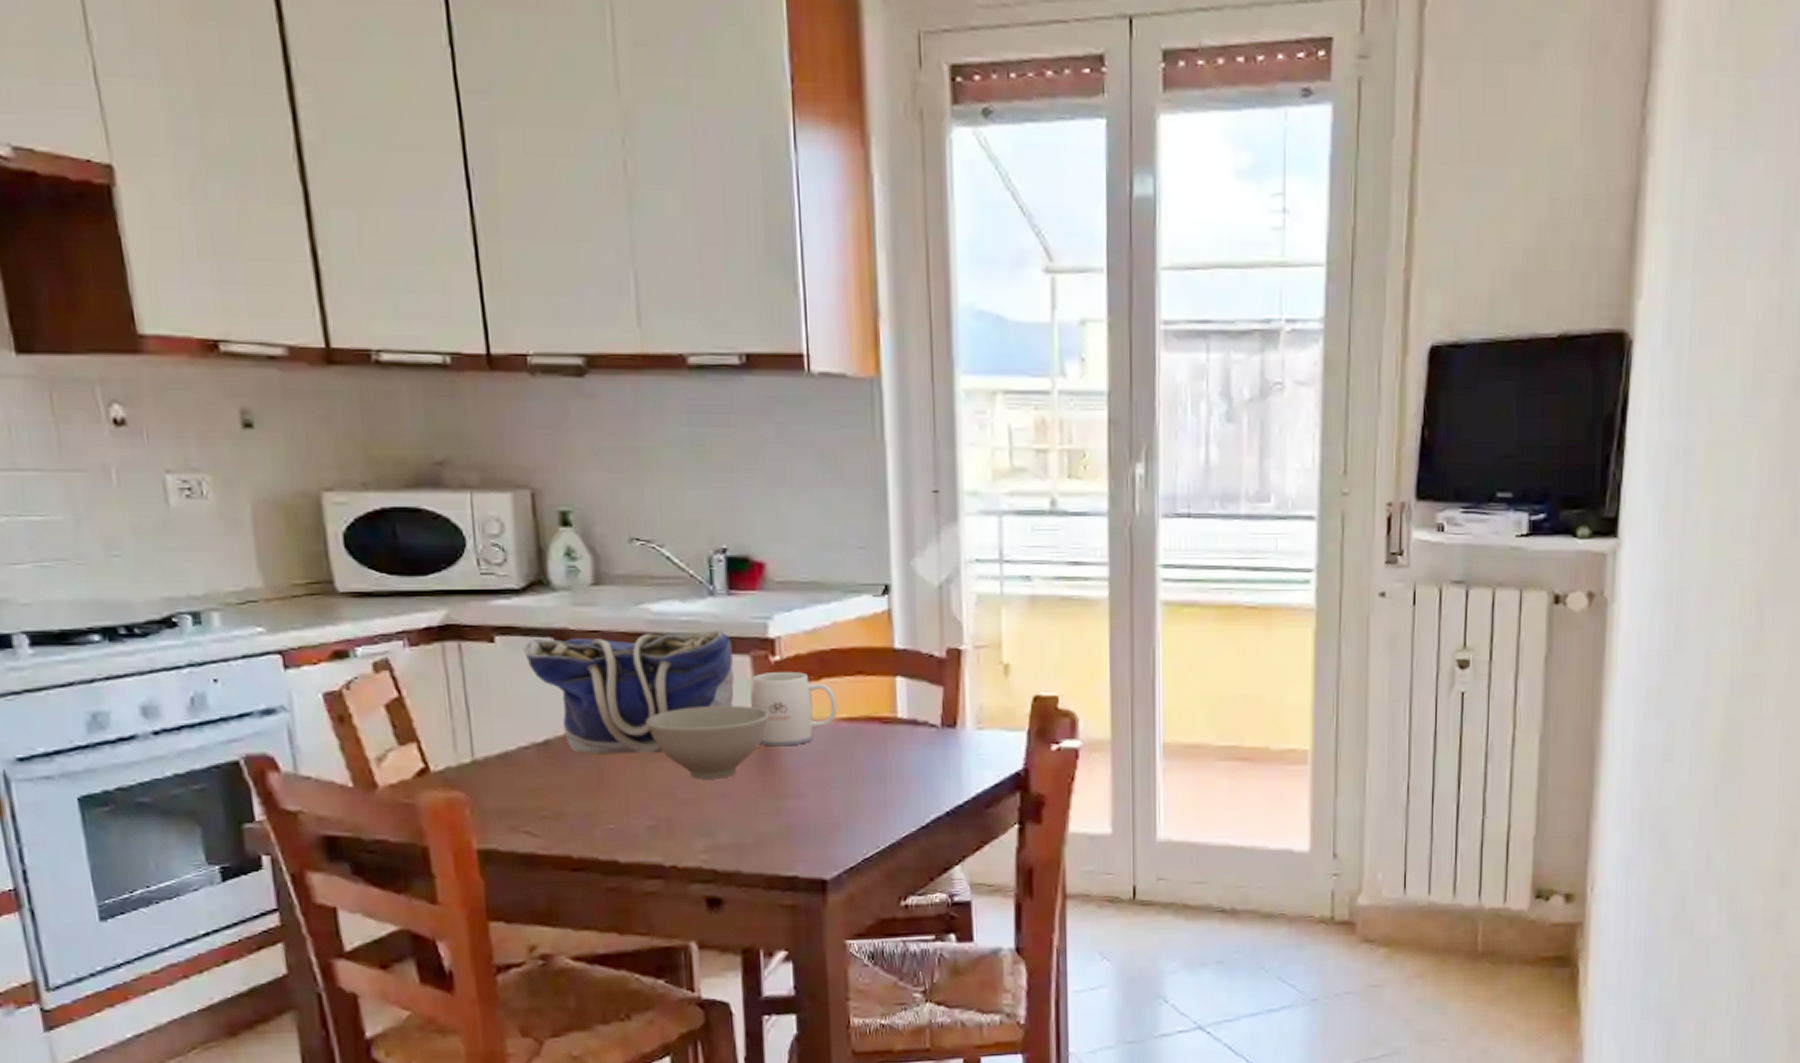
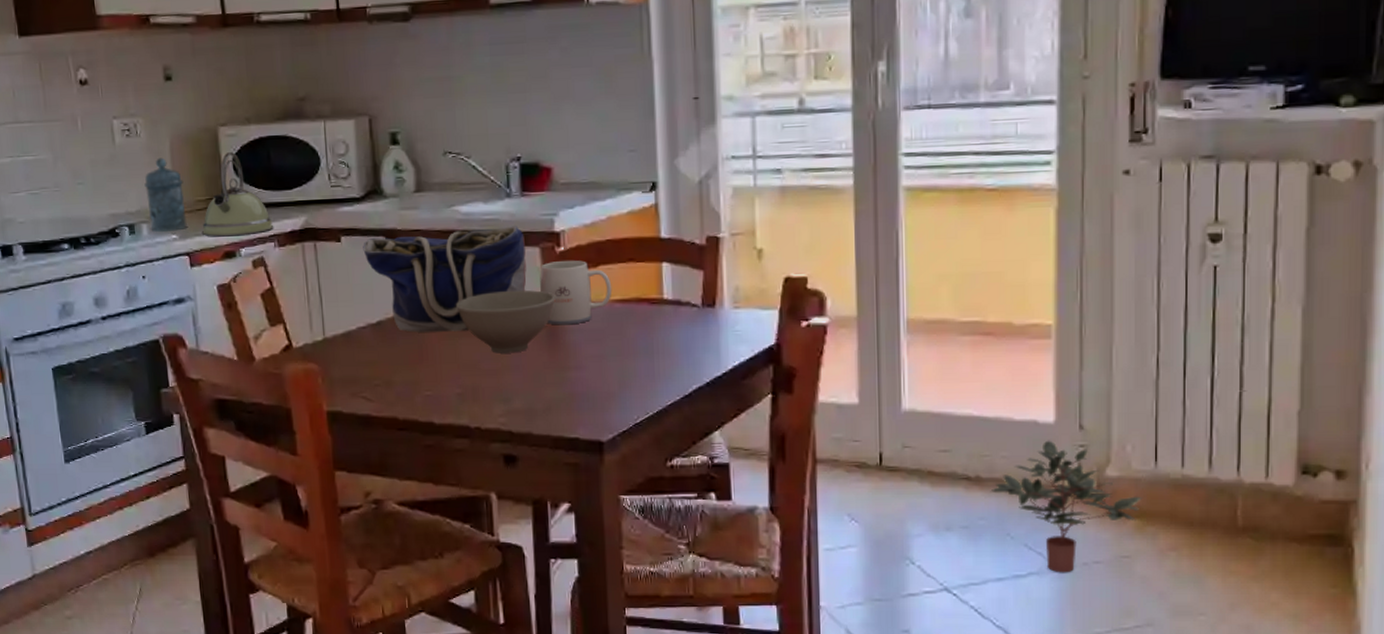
canister: none [214,527,279,624] -> present [144,157,187,233]
kettle: none [300,525,403,632] -> present [202,152,274,237]
potted plant: none [1245,869,1392,1005] -> present [990,440,1143,572]

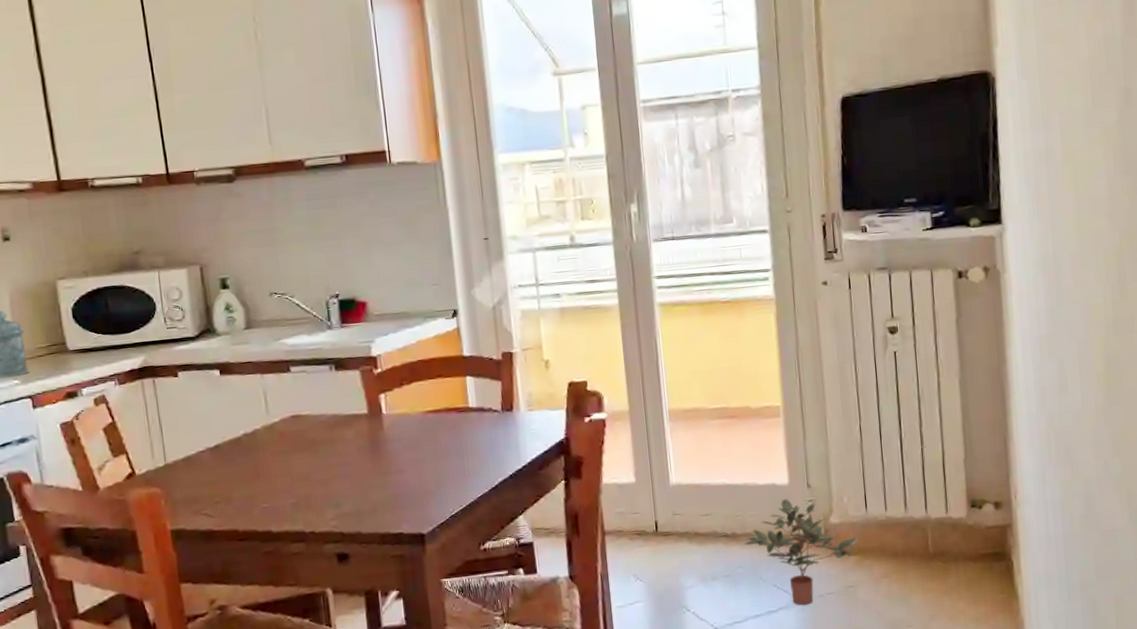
kettle: present [202,152,274,237] -> none [43,302,114,380]
tote bag: present [363,226,526,333] -> none [199,353,349,453]
bowl: present [455,290,556,354] -> none [286,407,376,465]
mug: present [540,260,612,325] -> none [361,379,425,437]

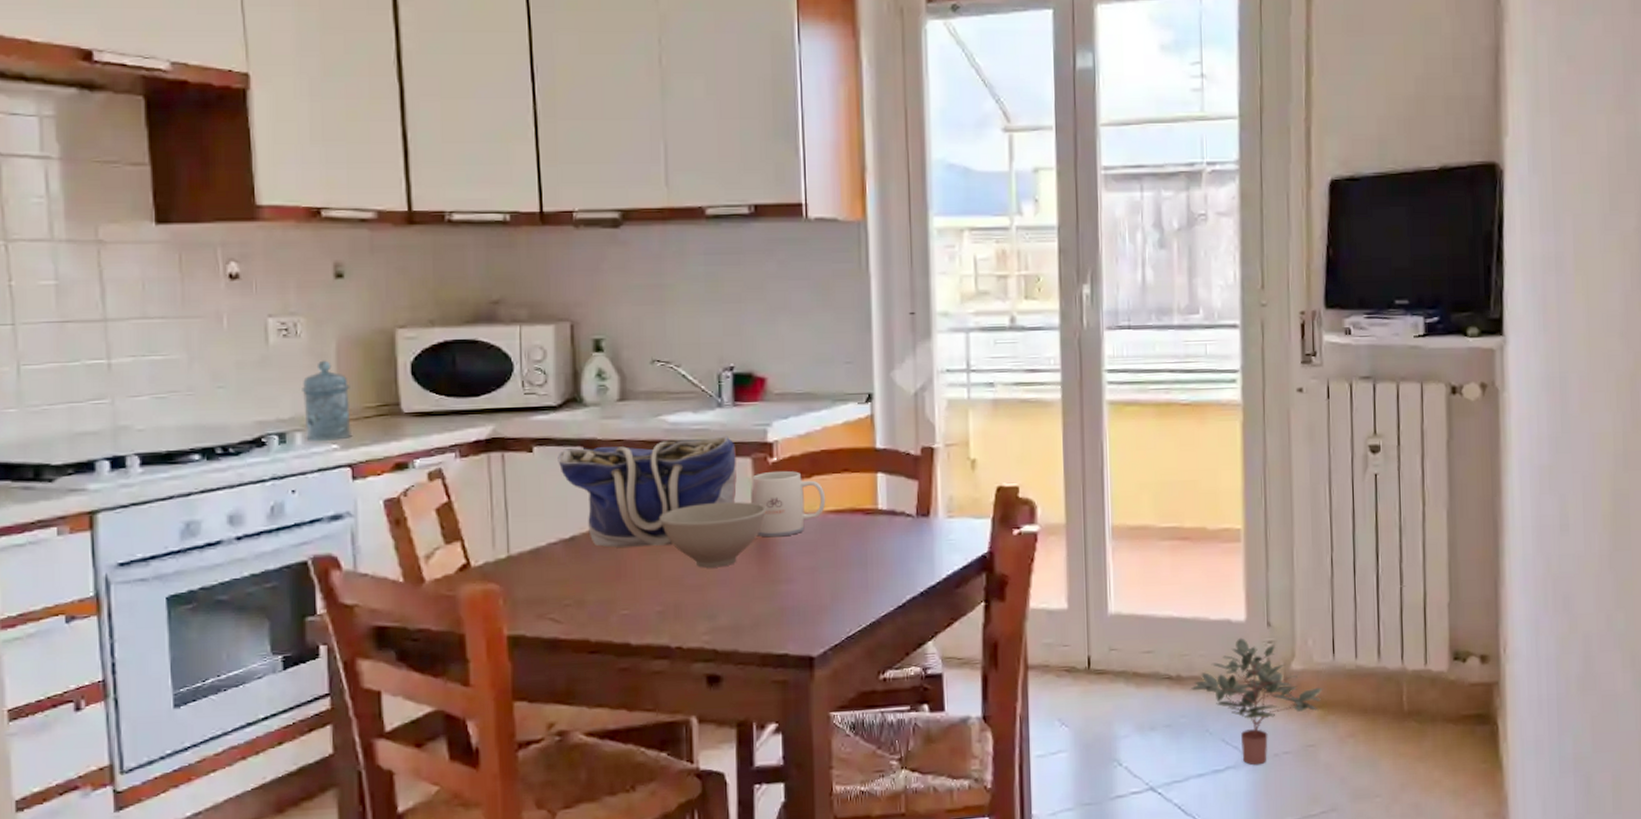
tote bag: none [199,353,349,453] -> present [558,436,737,548]
bowl: none [286,407,376,465] -> present [658,502,767,568]
mug: none [361,379,425,437] -> present [751,470,826,538]

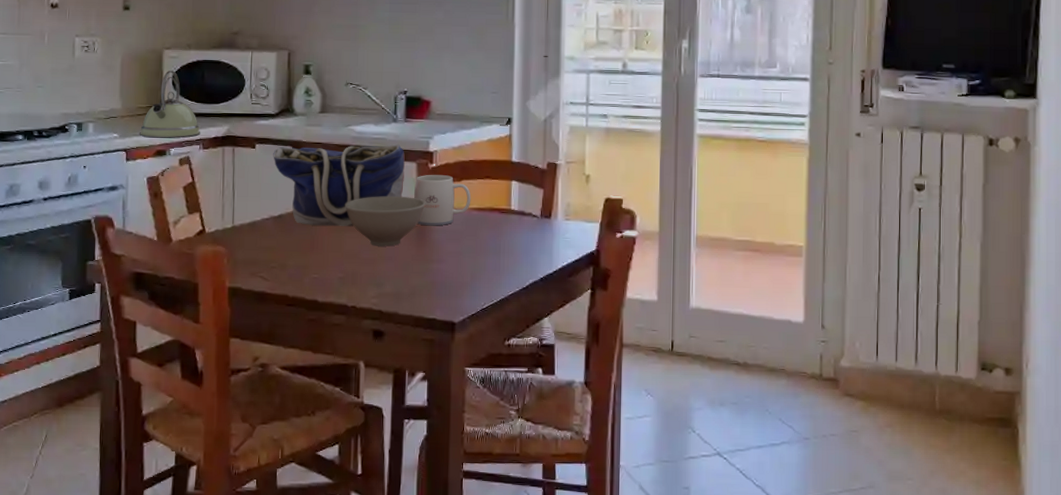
canister: present [302,360,351,442] -> none [95,70,129,132]
kettle: none [369,356,456,447] -> present [140,71,201,138]
potted plant: present [1190,637,1324,765] -> none [754,336,868,442]

